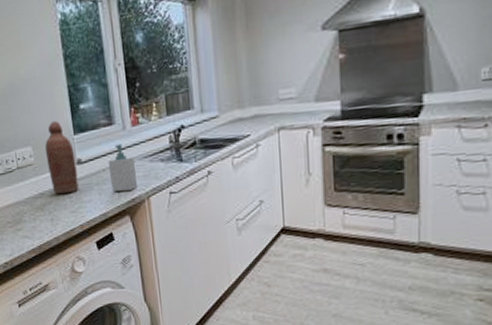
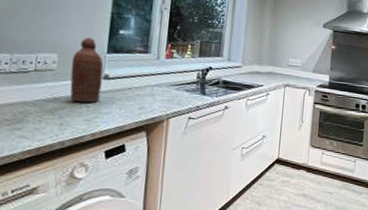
soap bottle: present [107,144,138,192] -> none [134,70,162,110]

